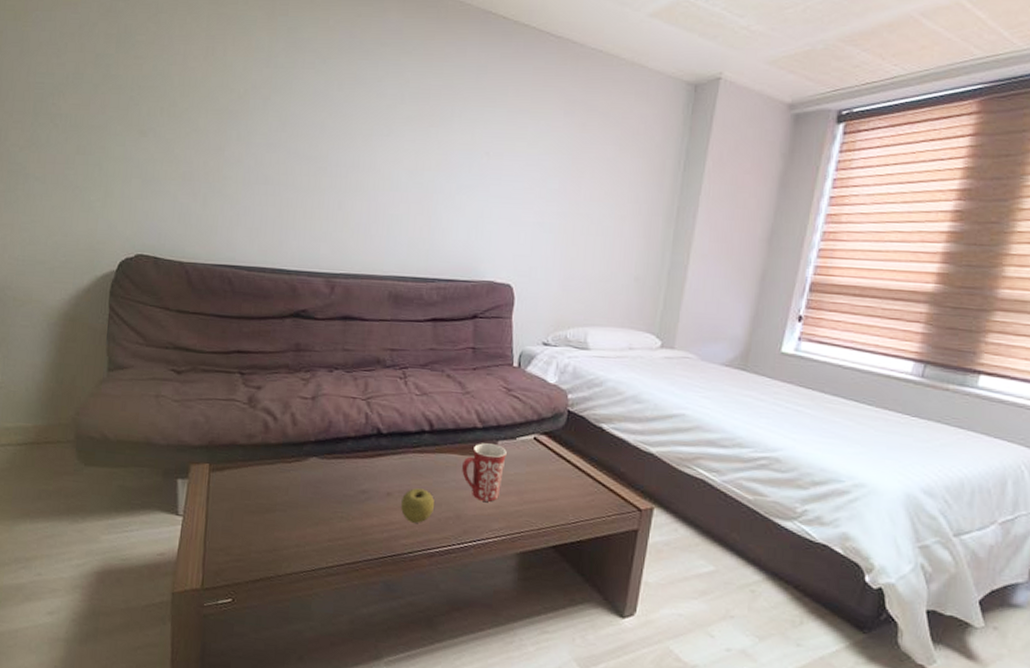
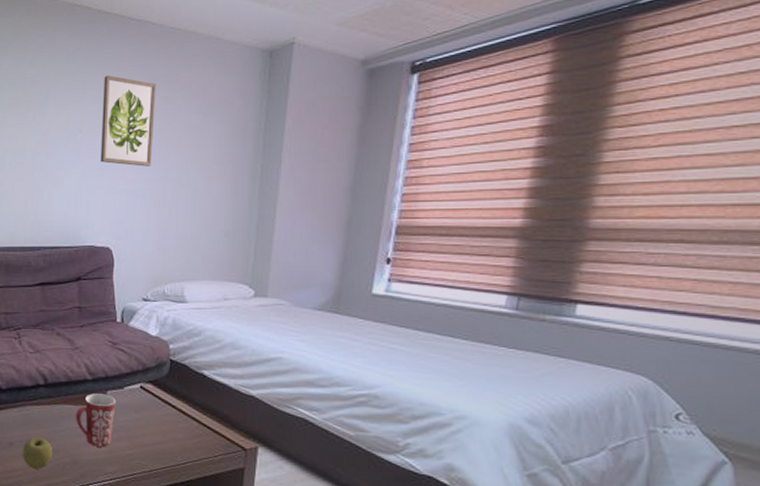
wall art: none [506,94,573,199] -> present [100,74,156,167]

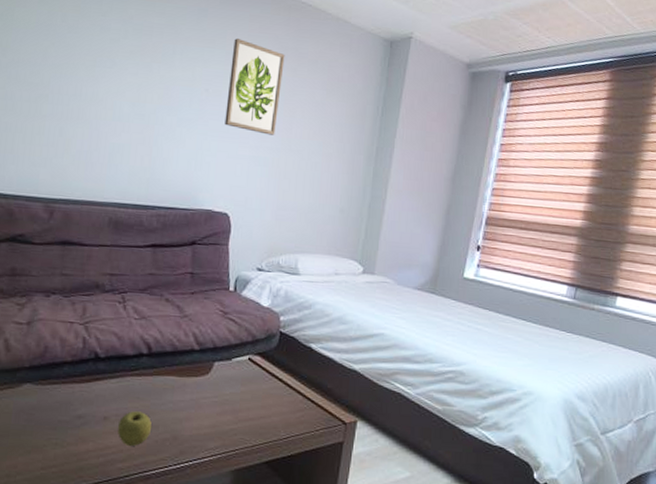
mug: present [76,393,116,447] -> none [179,364,223,422]

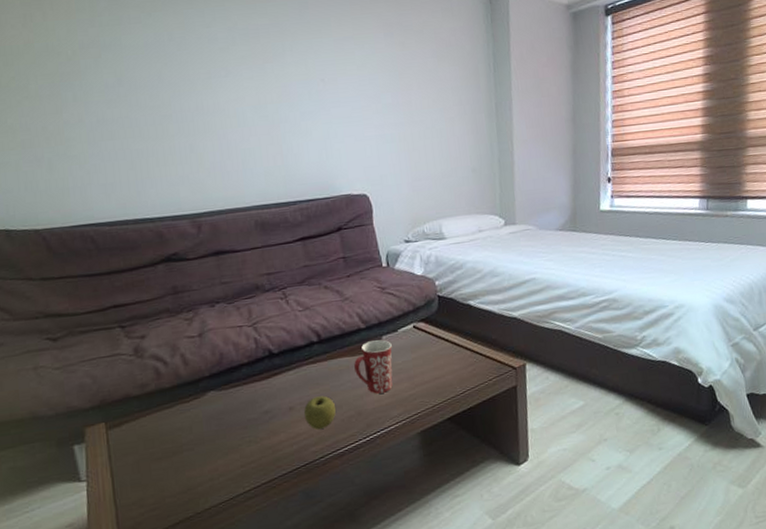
mug: none [179,364,223,422] -> present [354,339,393,394]
wall art: present [224,37,285,136] -> none [339,23,396,112]

